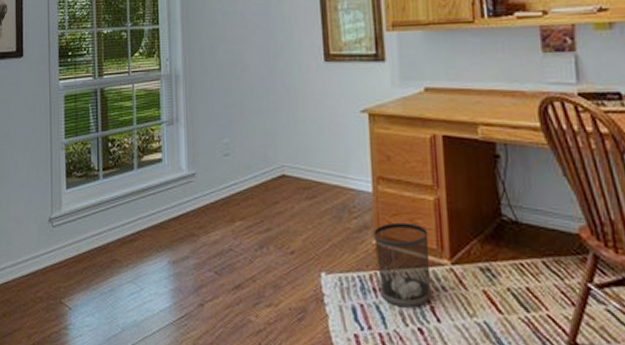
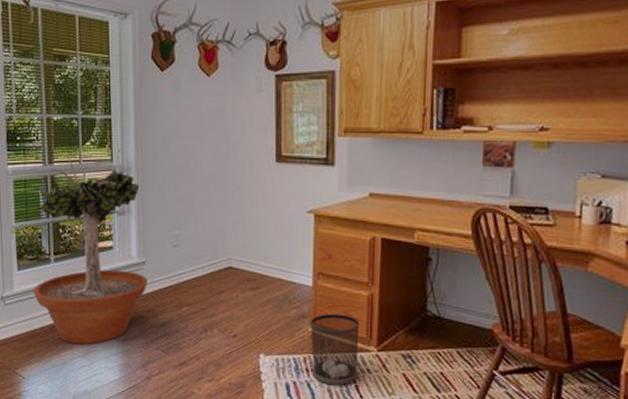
potted tree: none [81,69,198,269] -> present [33,157,148,345]

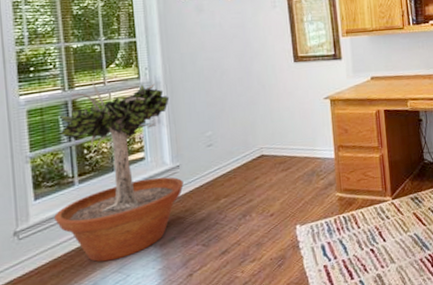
waste bin: present [310,313,360,386] -> none [336,175,379,238]

